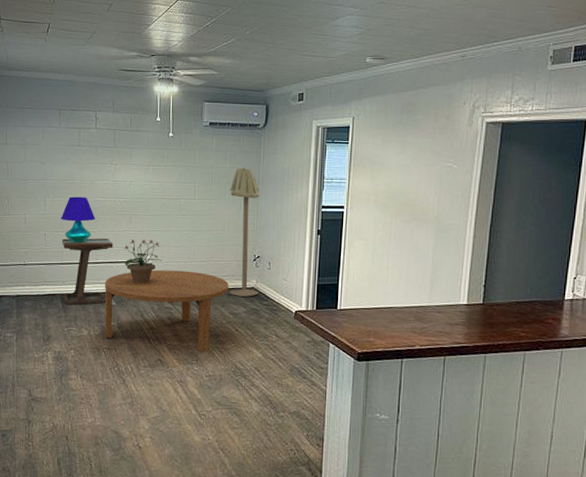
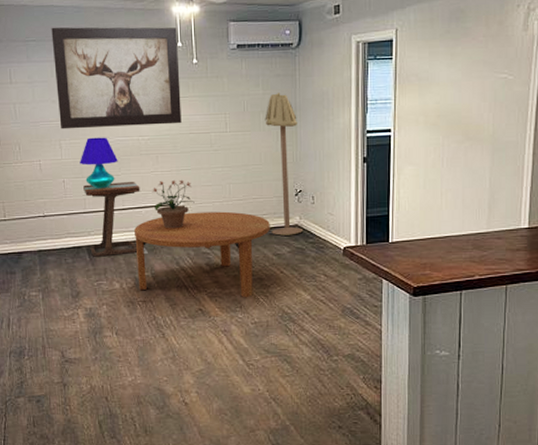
wall art: none [45,97,157,190] -> present [51,27,182,130]

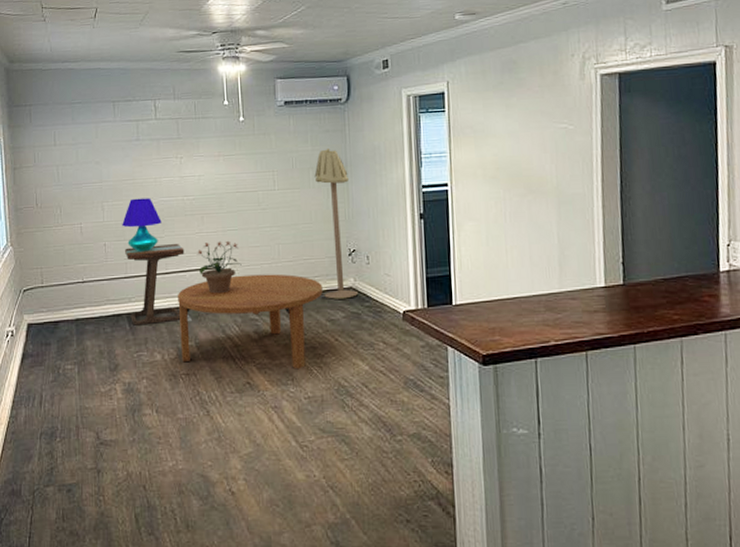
wall art: present [51,27,182,130] -> none [97,86,228,191]

